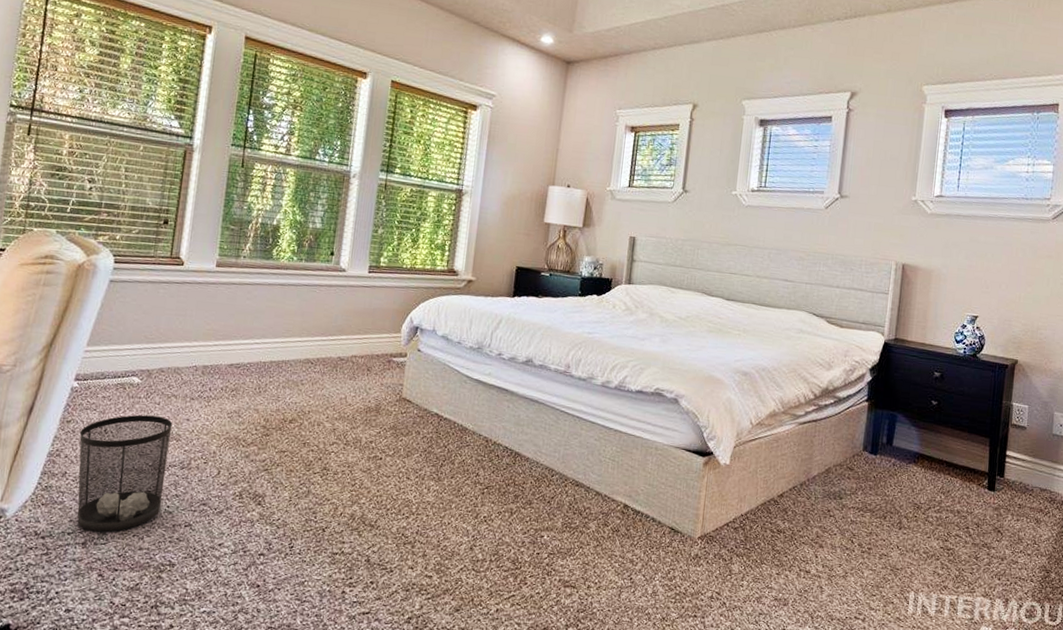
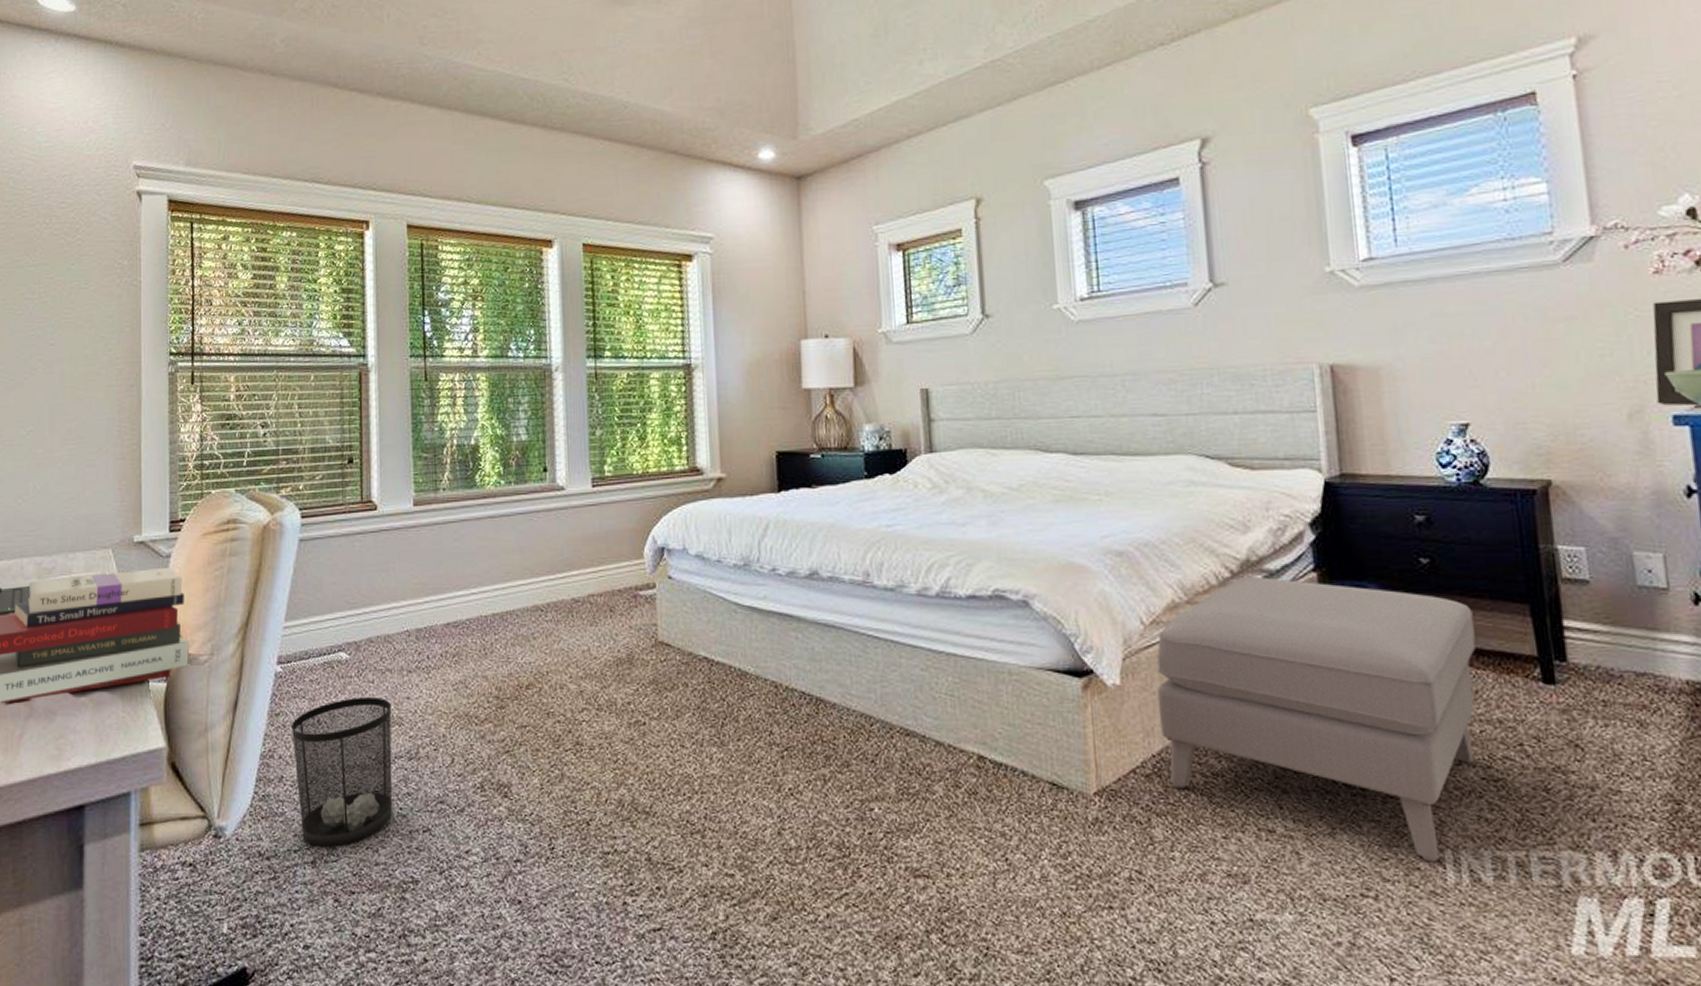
ottoman: none [750,399,956,599] -> present [1156,576,1476,862]

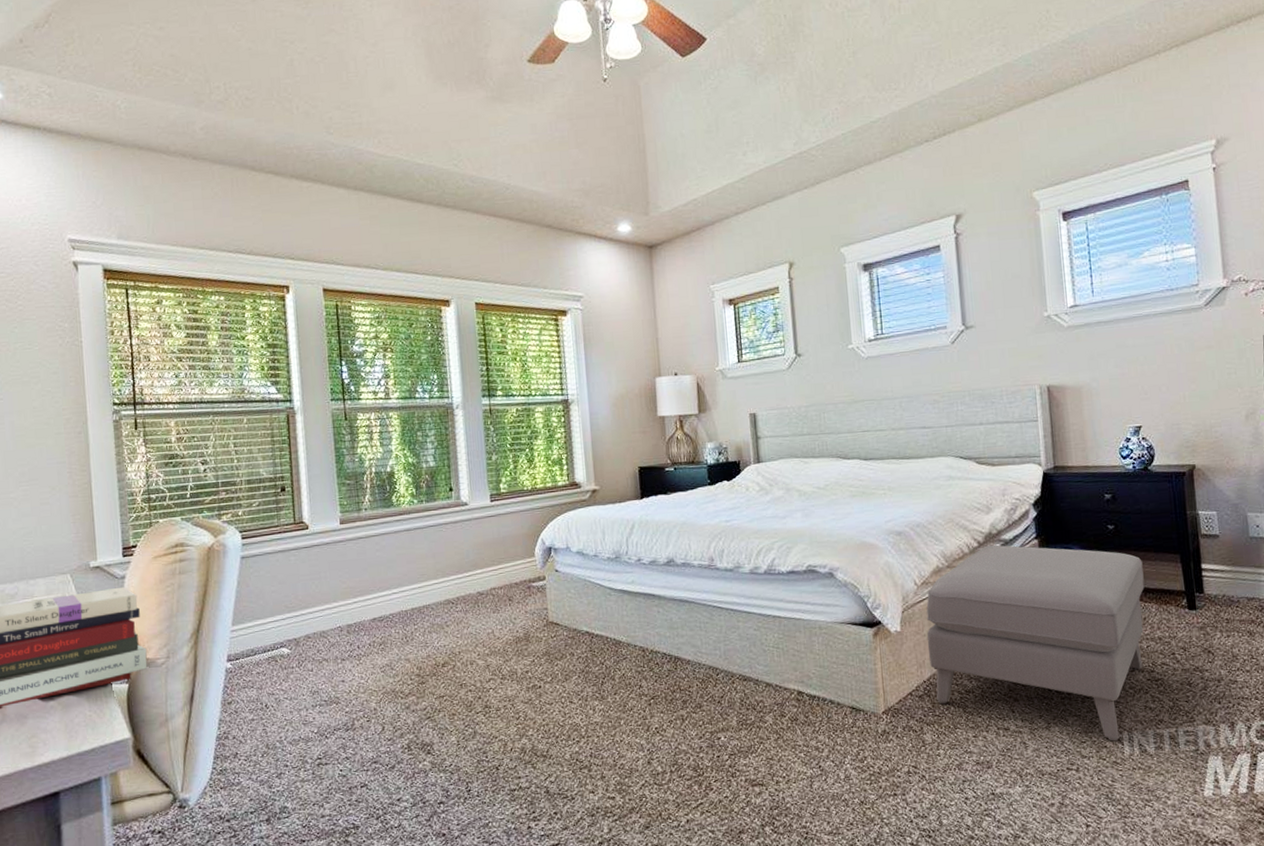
waste bin: present [290,697,393,847] -> none [242,682,334,807]

